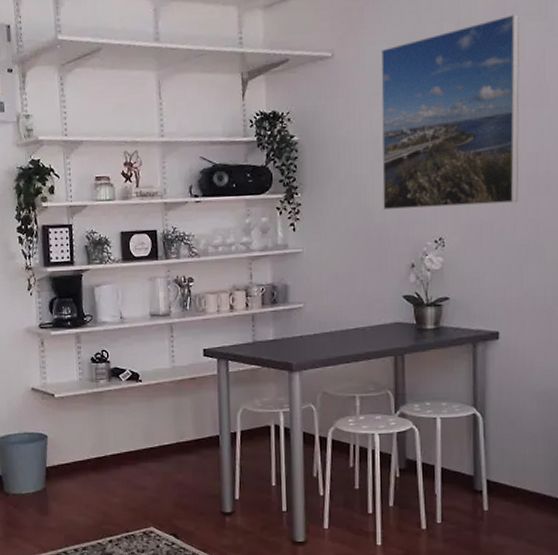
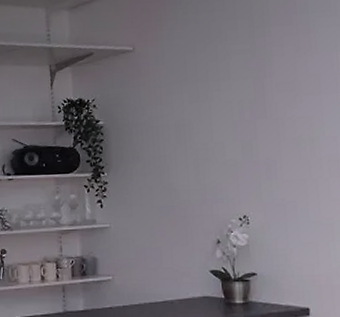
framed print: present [381,14,520,211] -> none [179,11,321,189]

